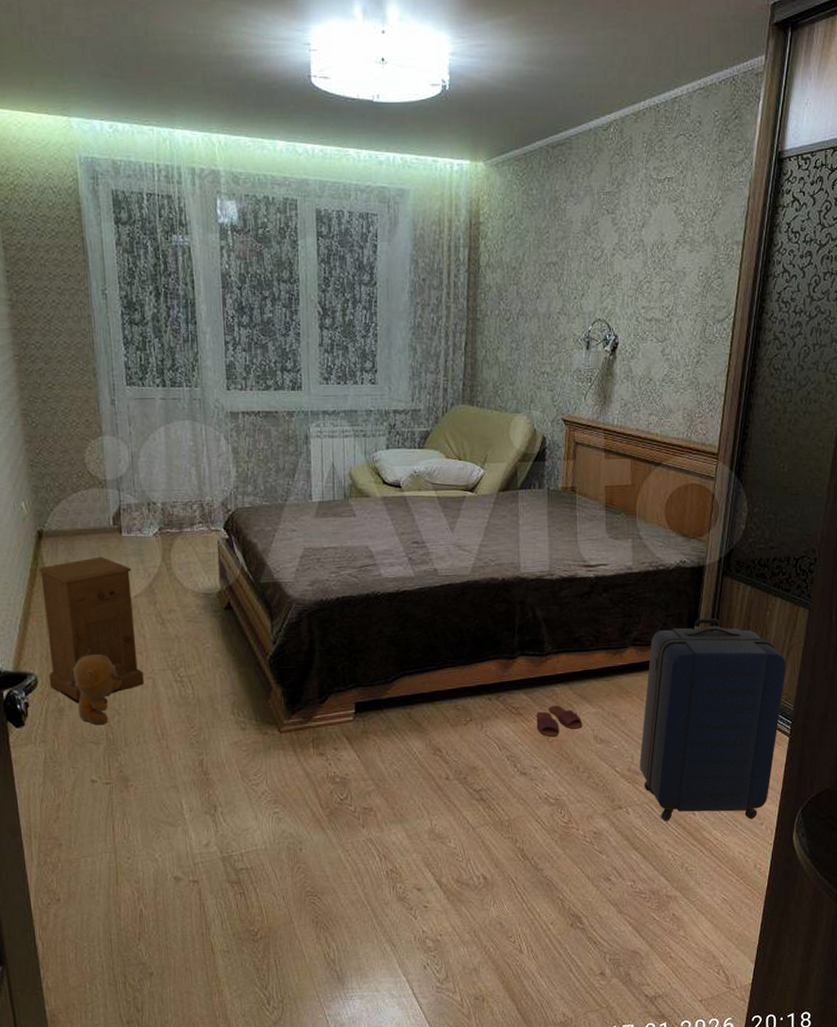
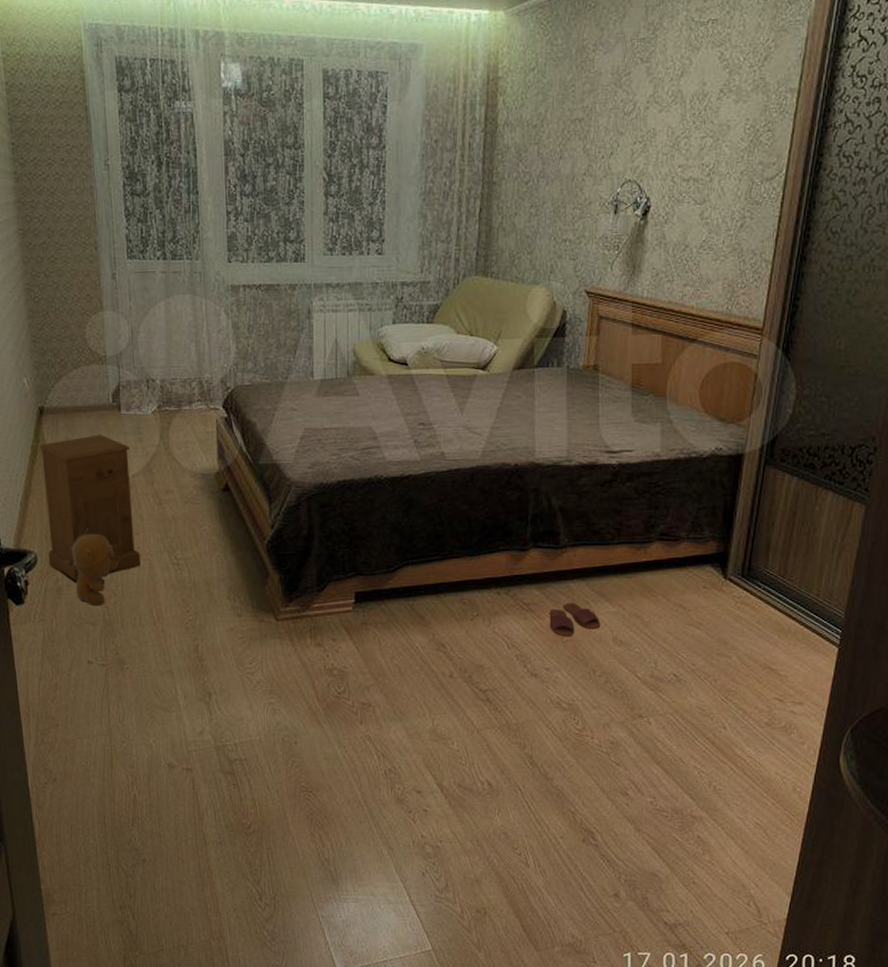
suitcase: present [640,618,787,821] -> none [664,512,838,737]

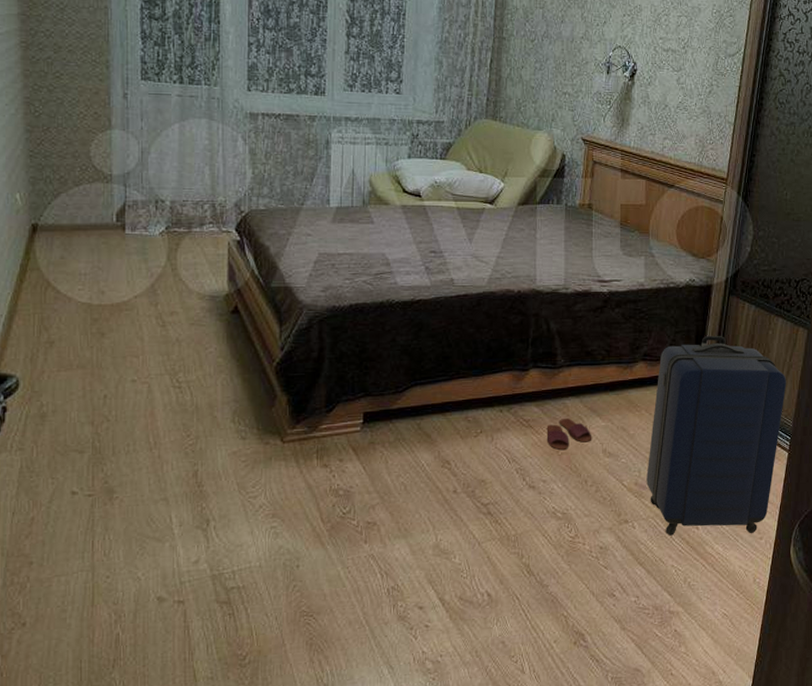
nightstand: present [40,434,141,584] -> none [30,254,138,409]
stuffed bear: present [65,528,119,605] -> none [51,350,114,432]
suitcase: none [664,512,838,737] -> present [646,335,787,536]

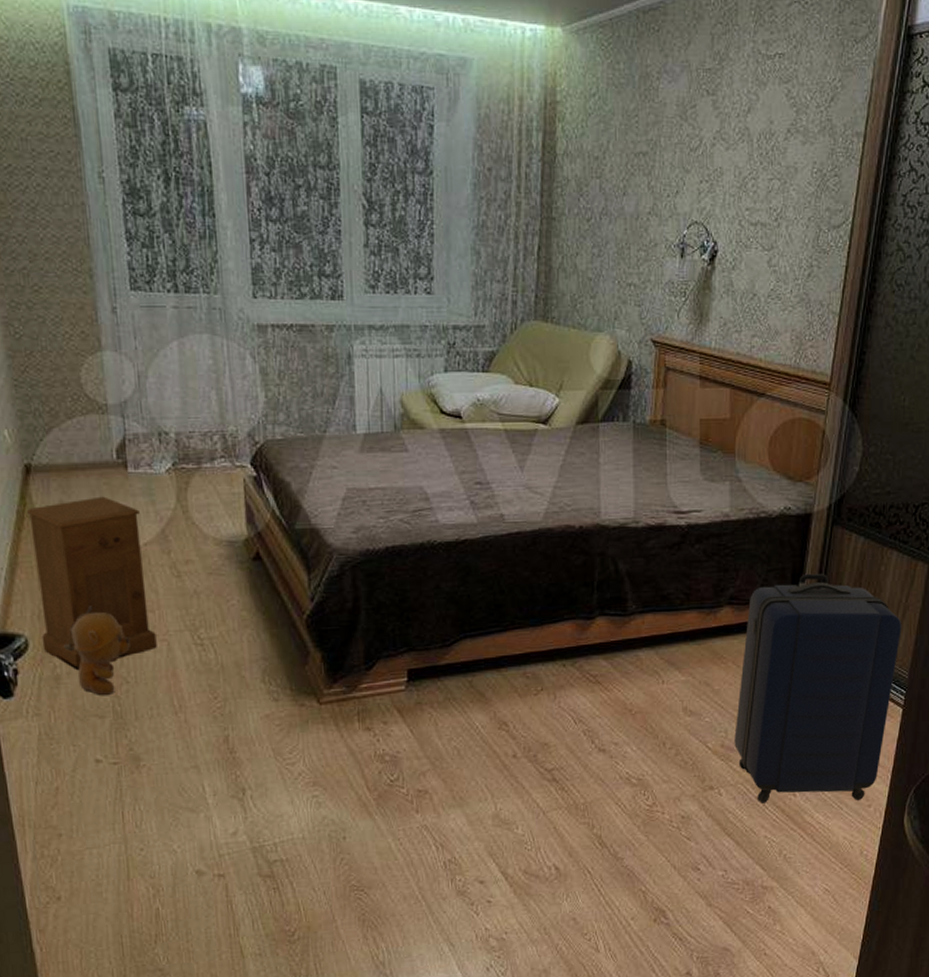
nightstand: none [30,254,138,409] -> present [27,496,157,671]
stuffed bear: none [51,350,114,432] -> present [63,606,130,695]
slippers: present [546,417,592,450] -> none [617,672,671,708]

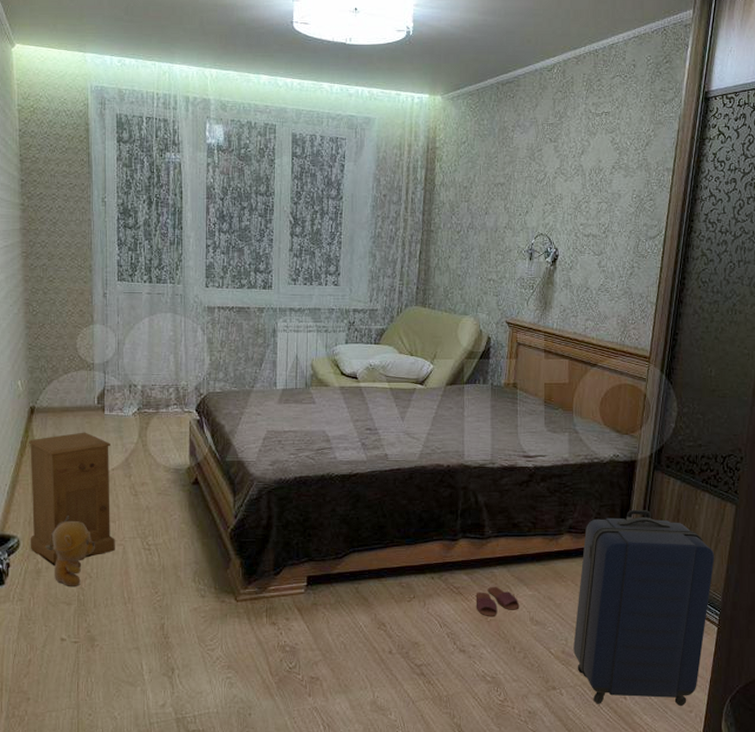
slippers: none [617,672,671,708] -> present [476,586,520,616]

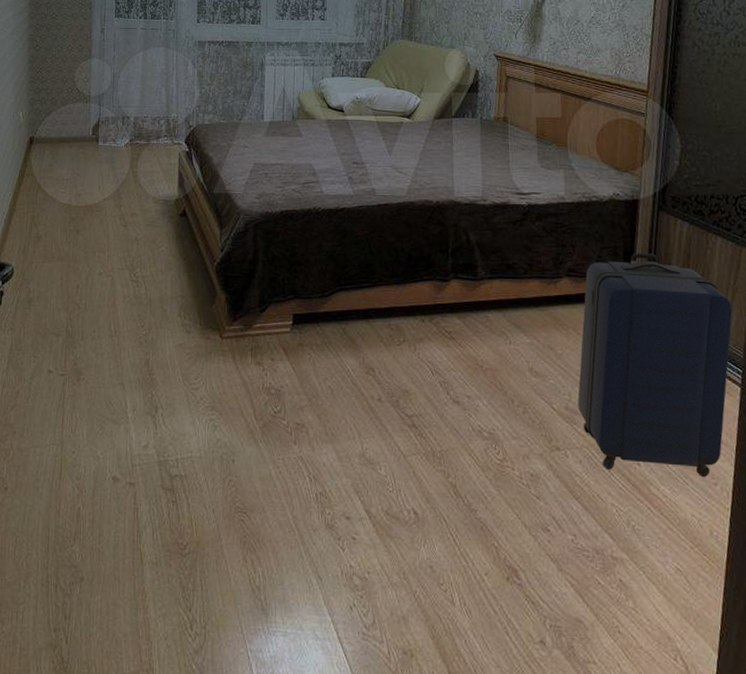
nightstand: present [29,432,115,566] -> none [23,162,104,296]
stuffed bear: present [45,516,95,586] -> none [37,245,85,317]
slippers: present [476,586,520,616] -> none [469,331,517,365]

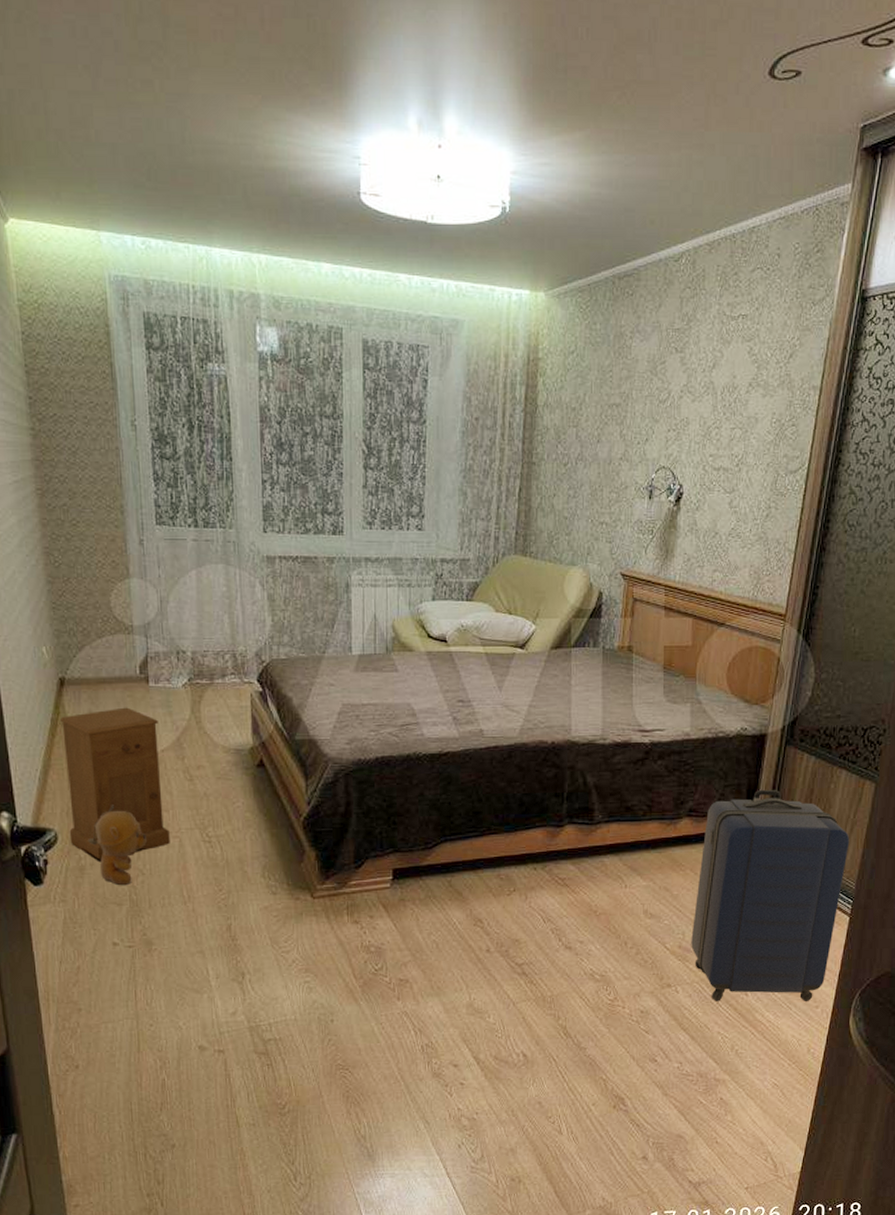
nightstand: none [23,162,104,296] -> present [60,707,170,863]
stuffed bear: none [37,245,85,317] -> present [88,805,147,885]

